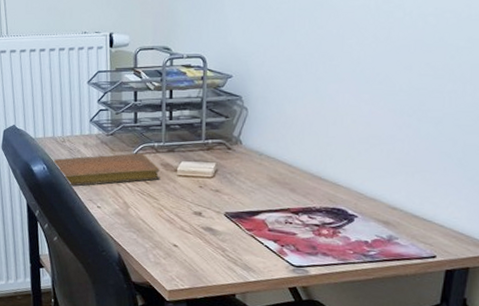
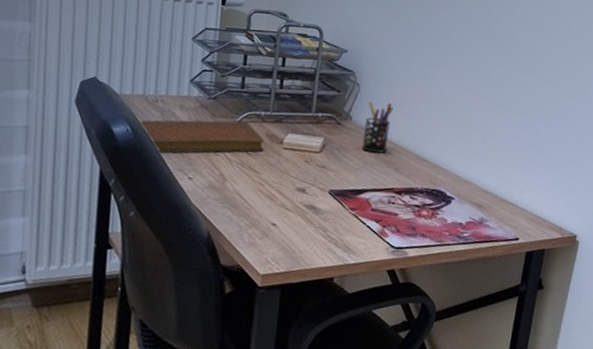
pen holder: none [254,124,284,175] -> present [362,102,393,153]

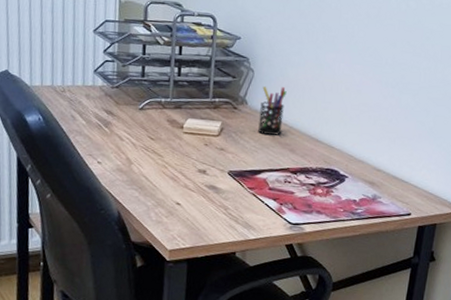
notebook: present [138,120,264,153] -> none [49,107,166,140]

